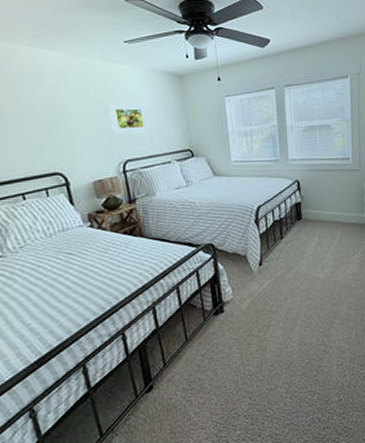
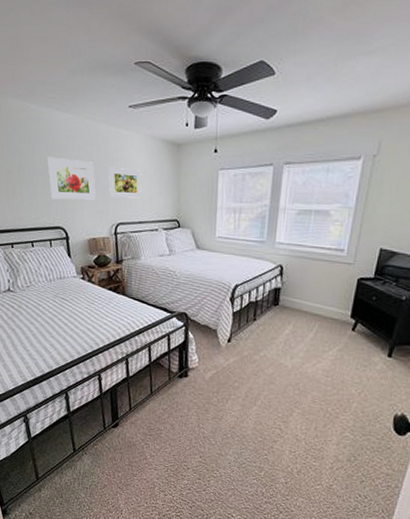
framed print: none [35,97,97,144] -> present [47,156,96,200]

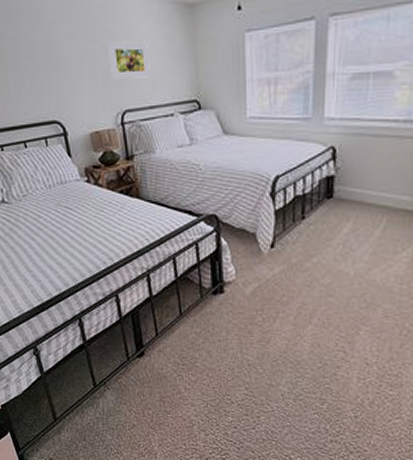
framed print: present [47,156,96,200] -> none [34,35,95,88]

